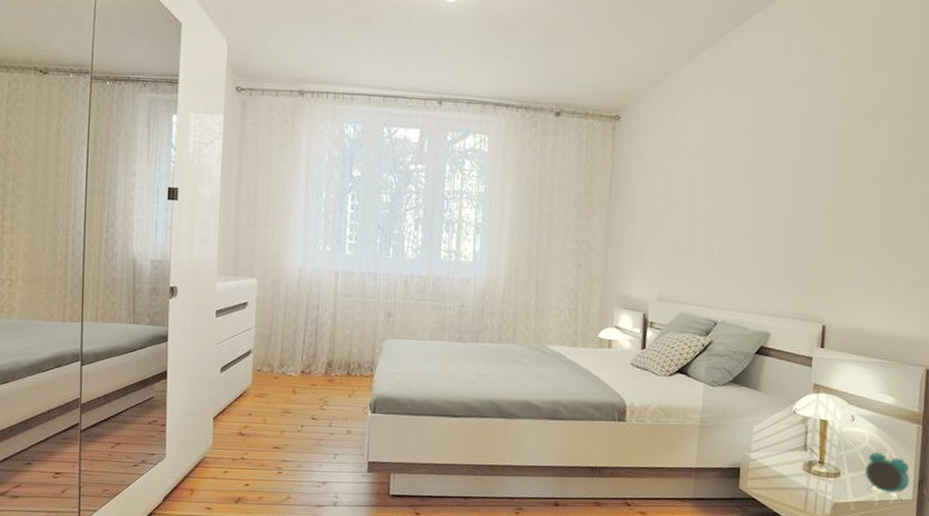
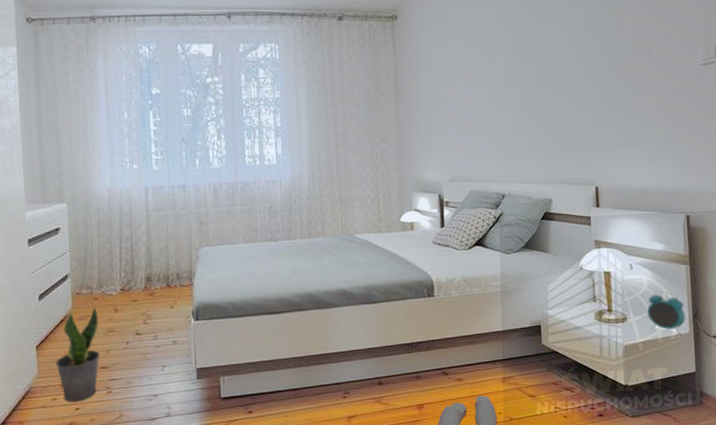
potted plant: none [230,385,277,478] -> present [56,306,100,402]

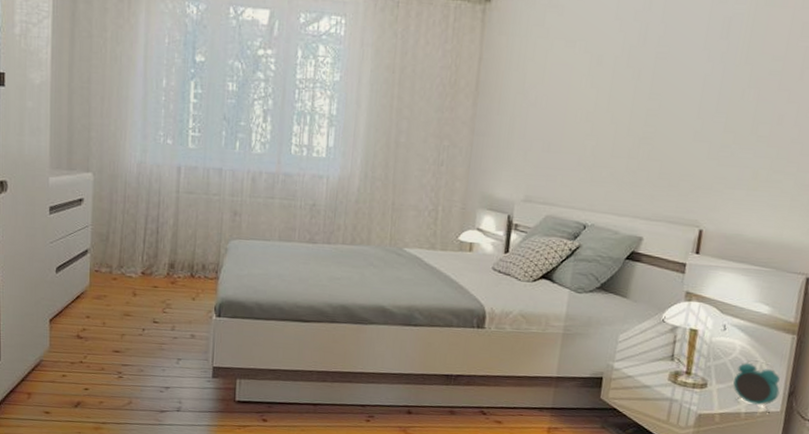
potted plant: present [56,306,100,402] -> none [68,287,117,382]

